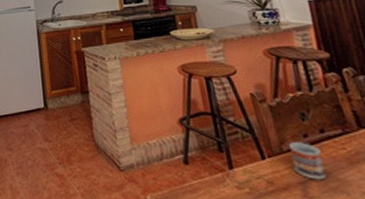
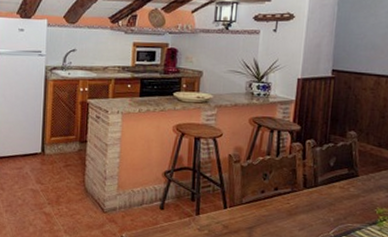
cup: present [289,142,326,180] -> none [247,196,271,226]

